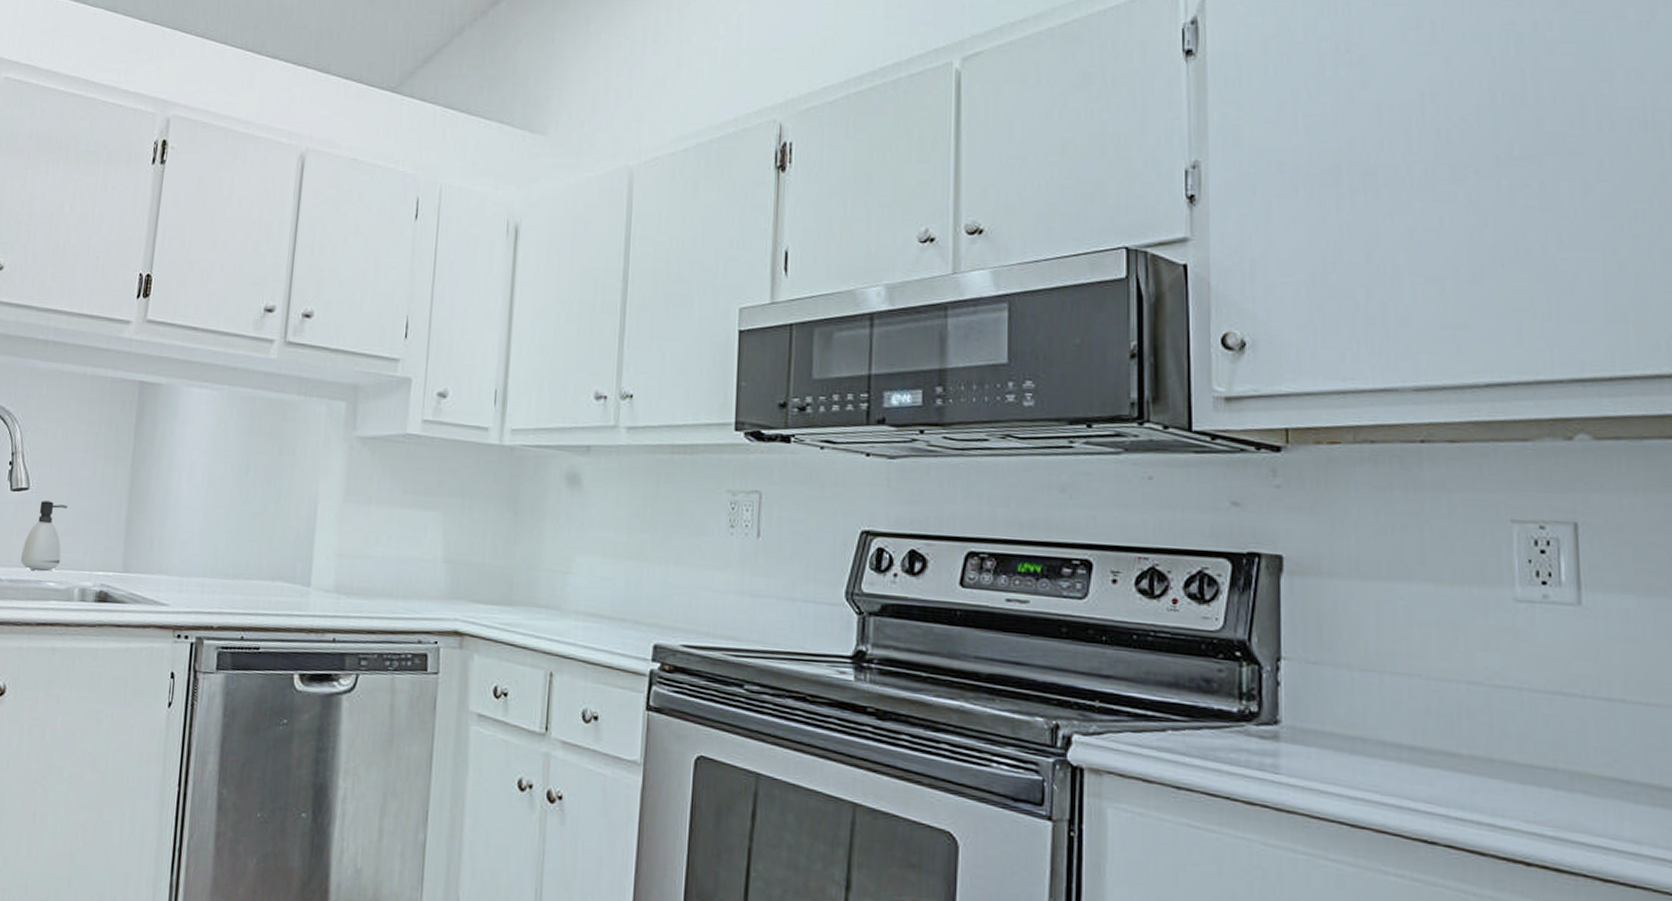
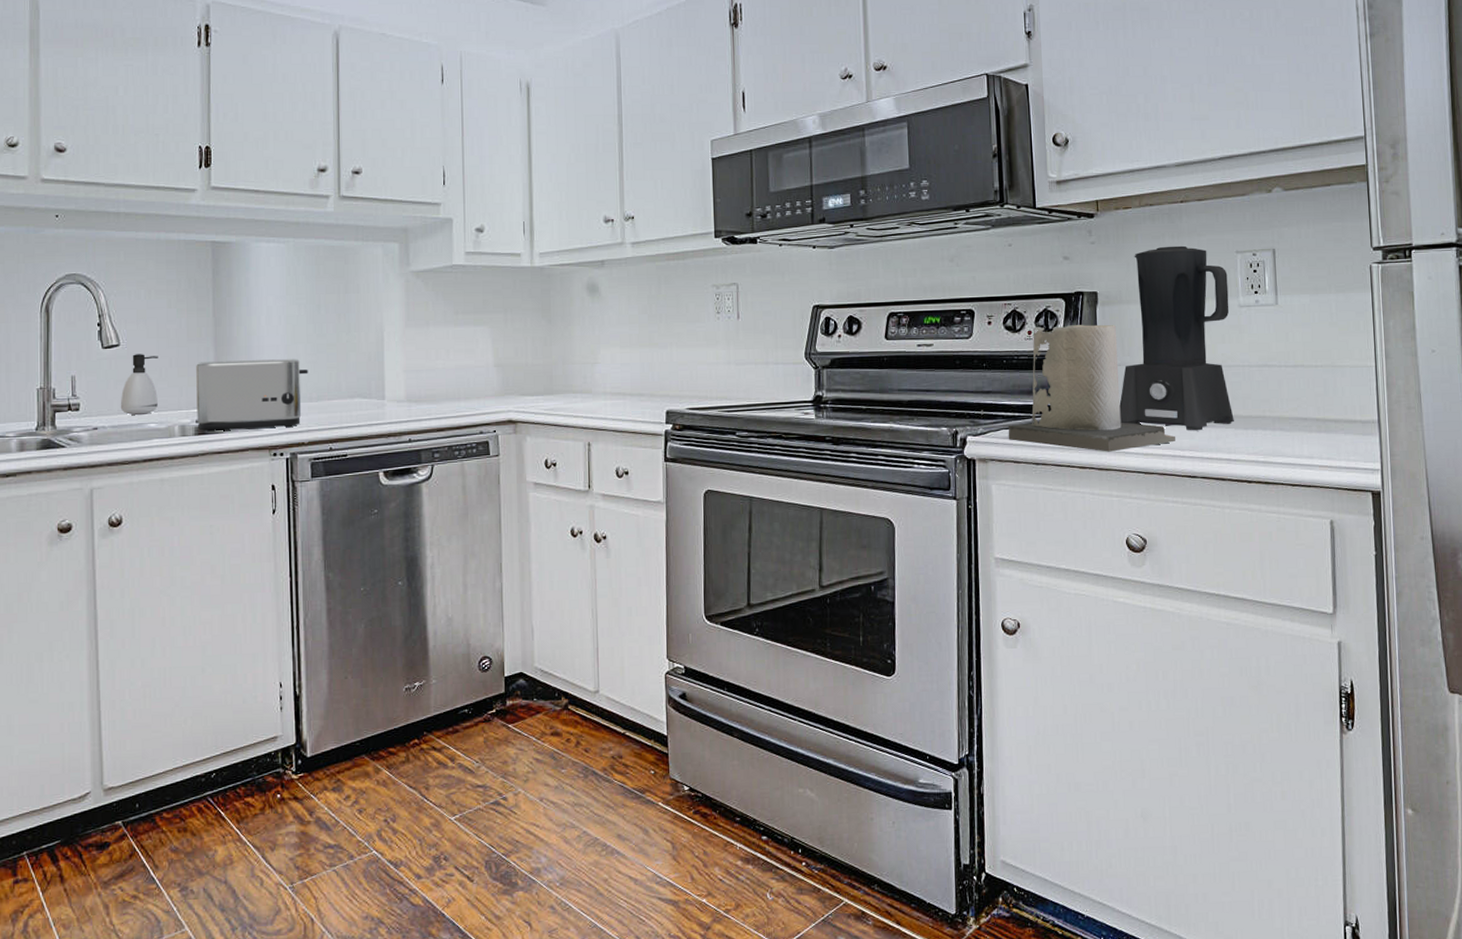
toaster: none [97,517,228,607] -> present [196,359,308,432]
paper towel roll: none [1135,593,1403,788] -> present [1008,324,1175,452]
blender: none [1312,502,1503,776] -> present [1119,245,1234,431]

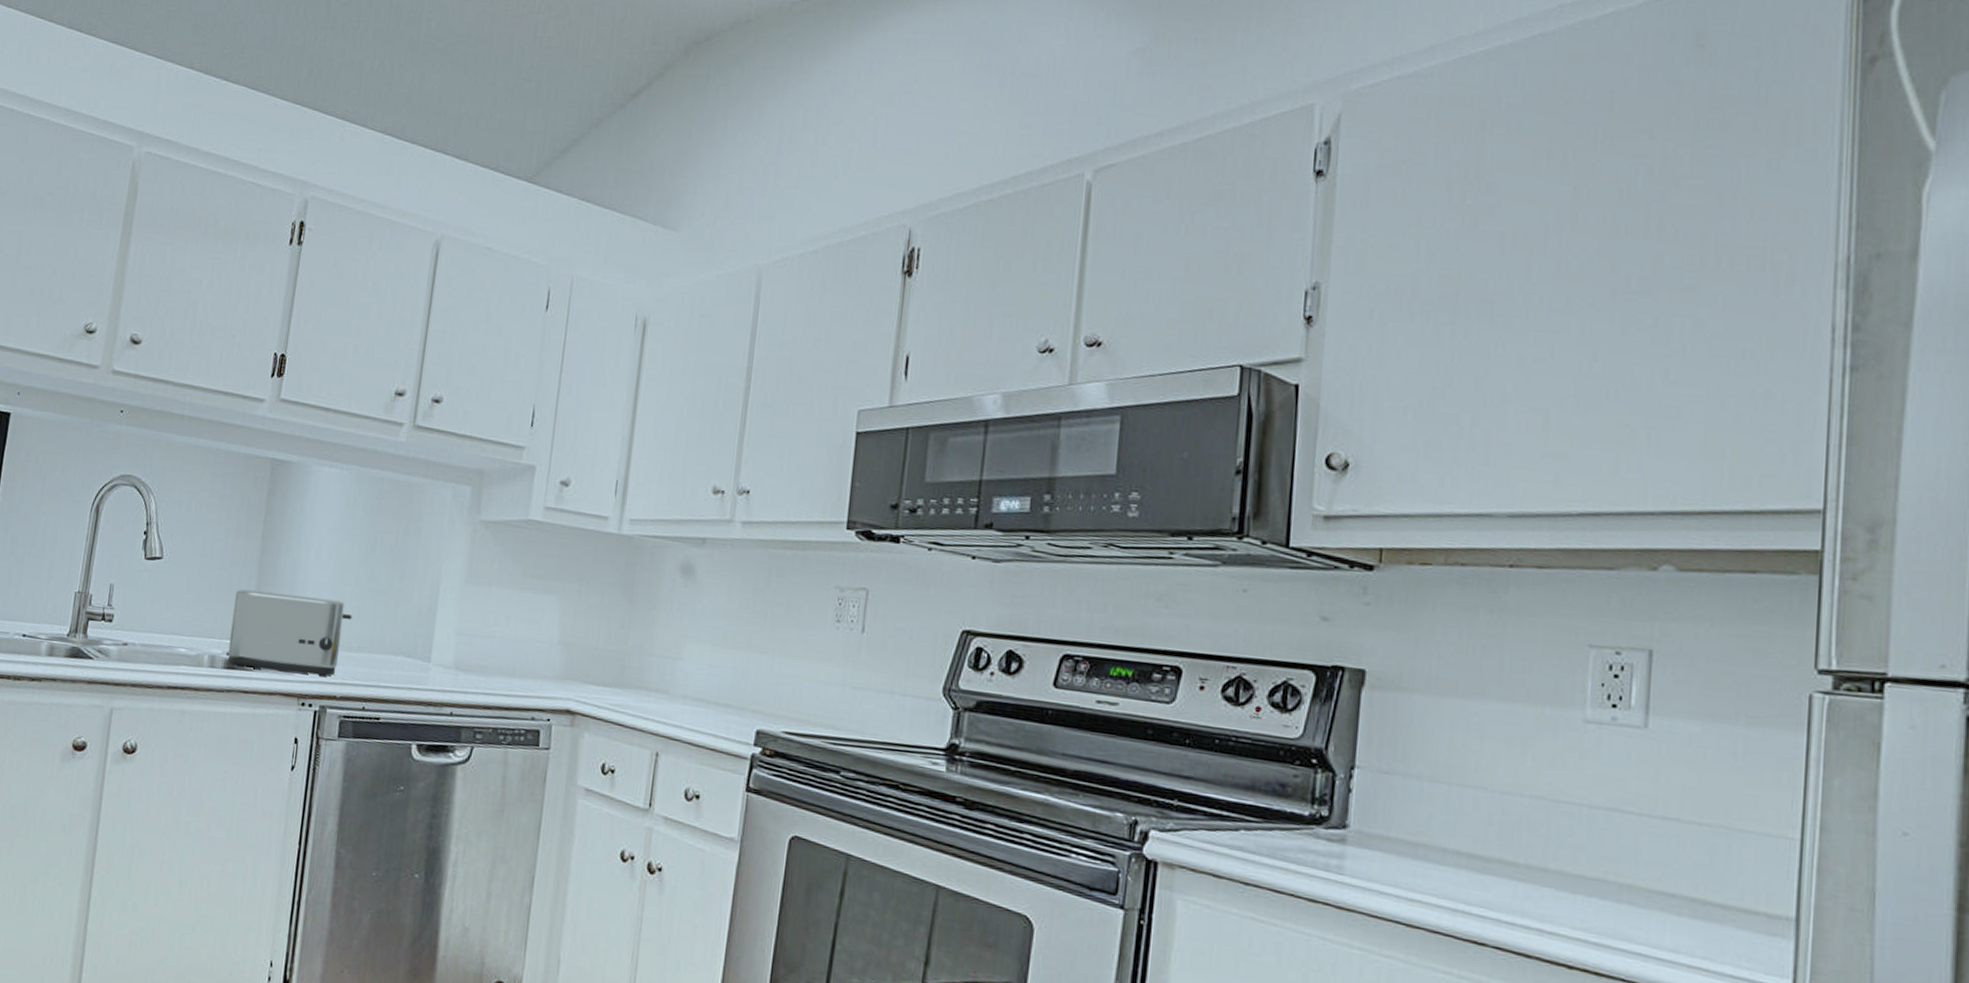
soap dispenser: present [120,354,158,416] -> none [153,570,199,638]
paper towel roll: present [1008,324,1175,452] -> none [1208,702,1460,892]
blender: present [1119,245,1234,431] -> none [1377,623,1571,883]

